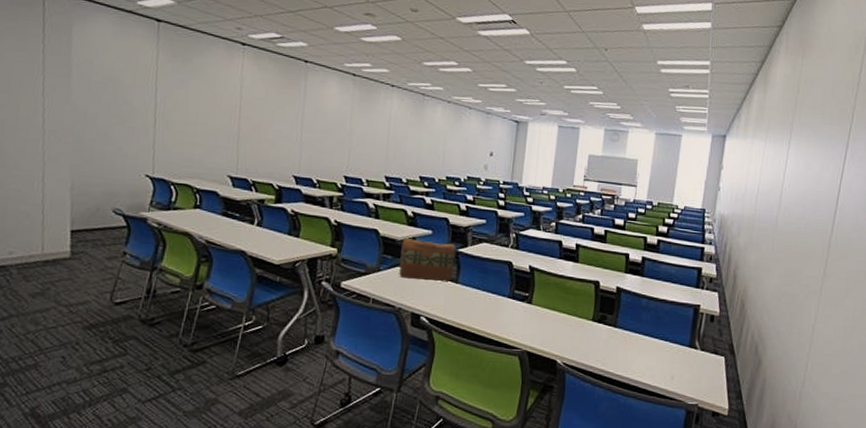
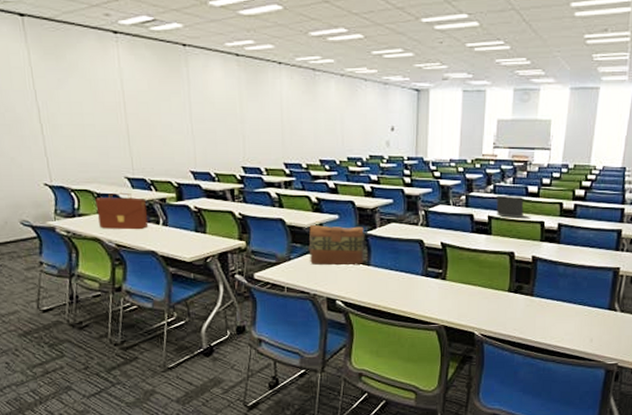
briefcase: none [192,189,244,228] -> present [95,192,149,229]
laptop: none [583,224,617,250] -> present [496,195,531,219]

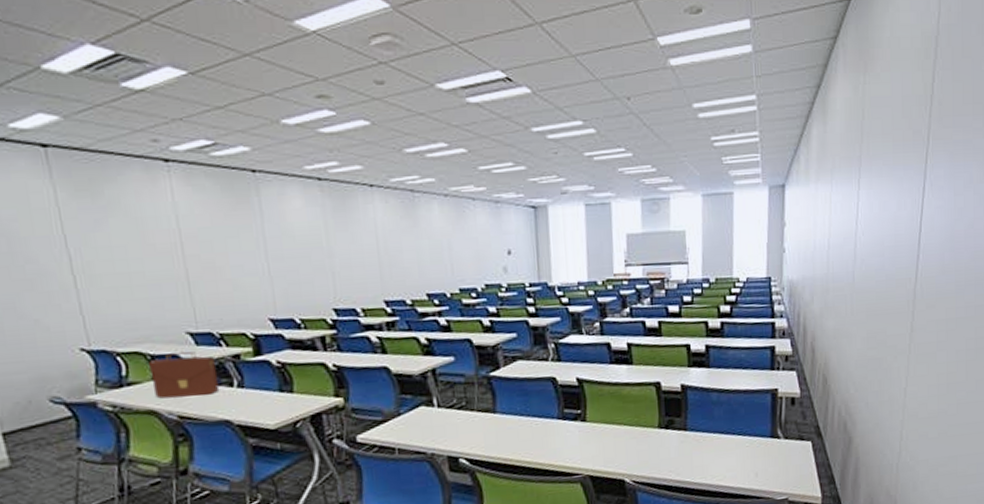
shoulder bag: present [308,224,365,266] -> none [420,368,489,418]
laptop: present [496,195,531,219] -> none [634,318,675,344]

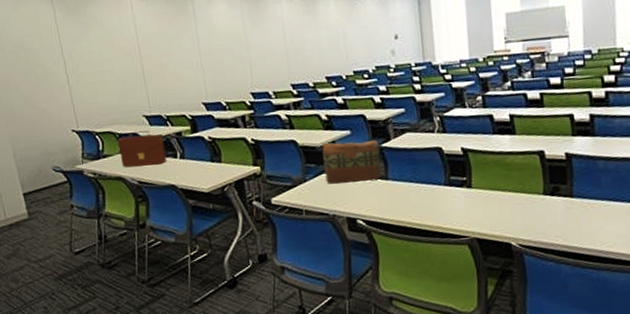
shoulder bag: none [420,368,489,418] -> present [322,140,382,184]

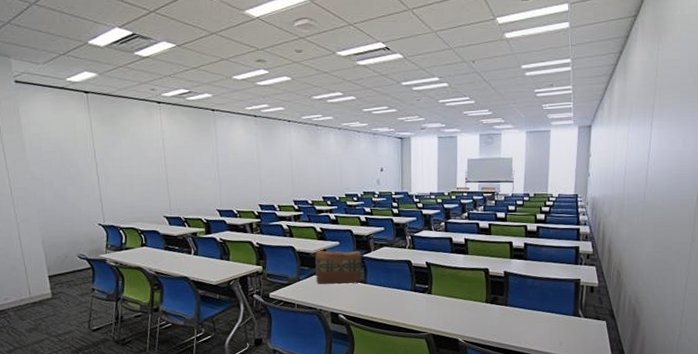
briefcase: present [118,130,167,168] -> none [140,228,182,260]

